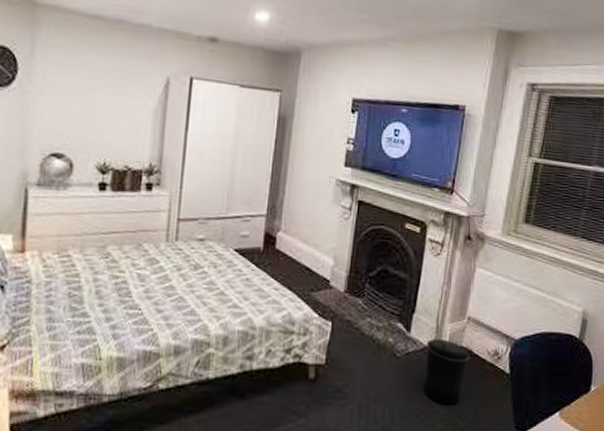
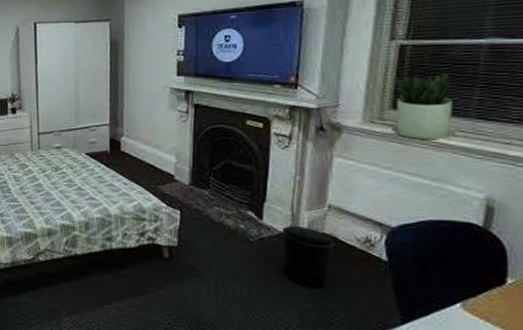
planter: none [522,189,568,256] -> present [391,72,457,140]

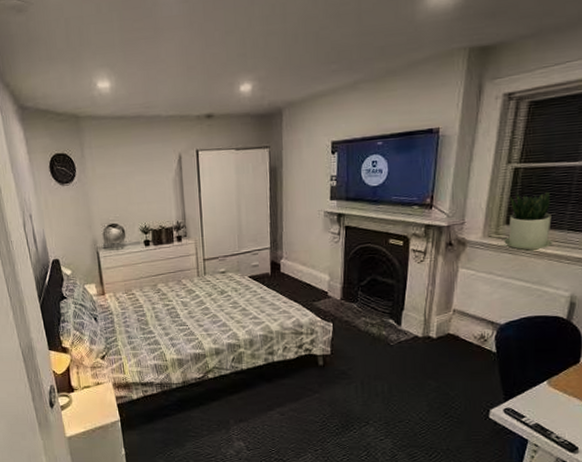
waste bin: present [281,225,335,289] -> none [416,328,457,380]

